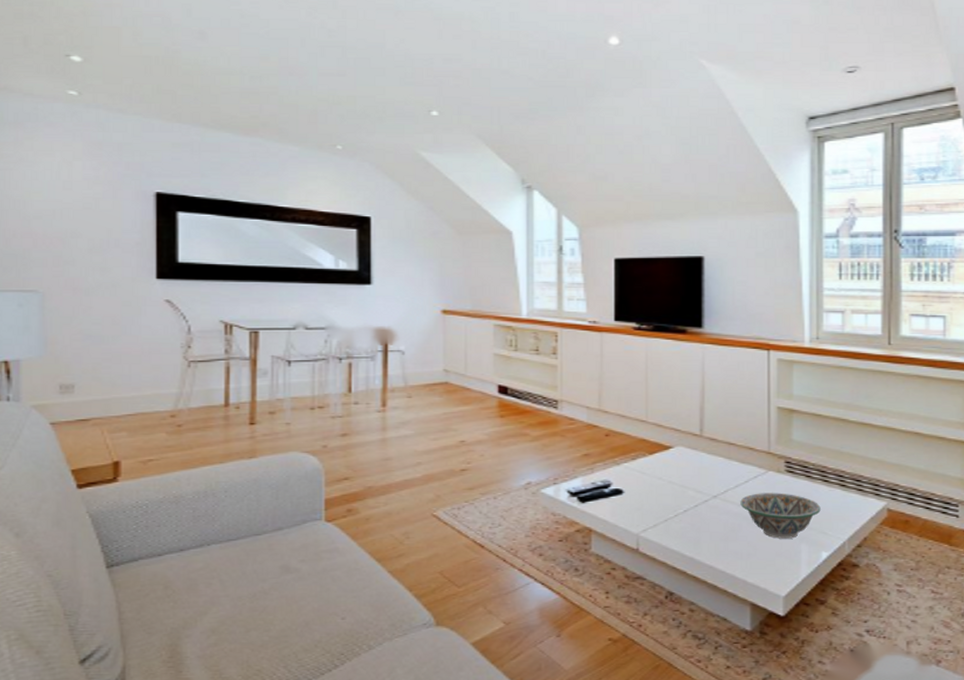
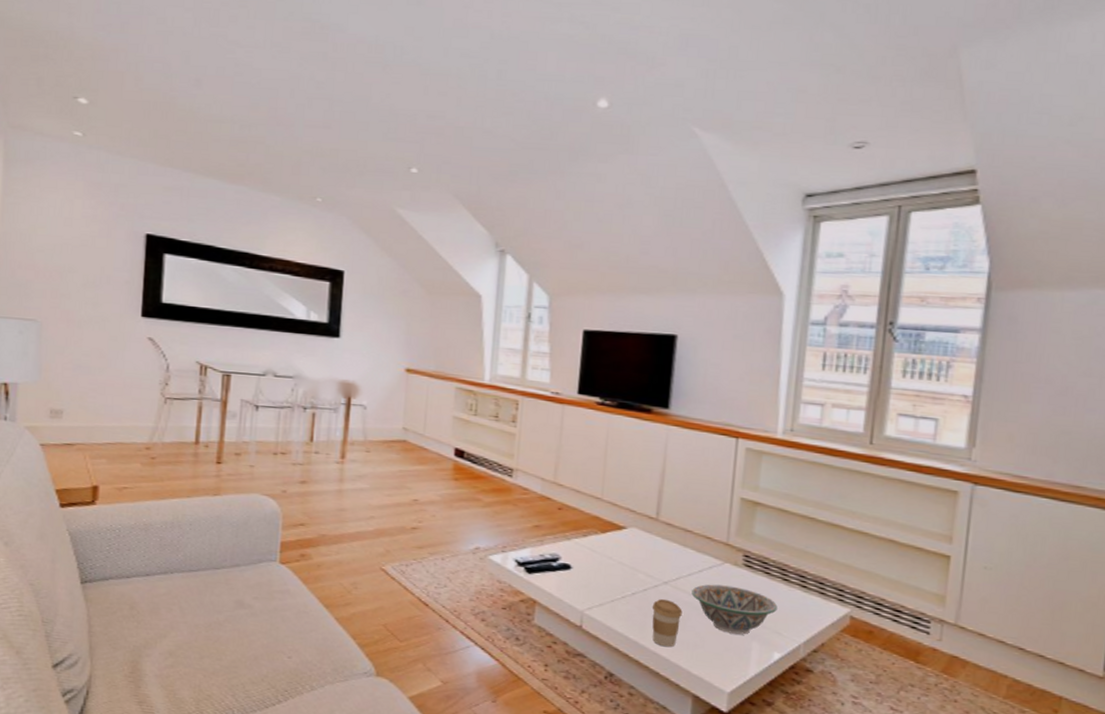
coffee cup: none [704,512,733,560] -> present [652,598,682,648]

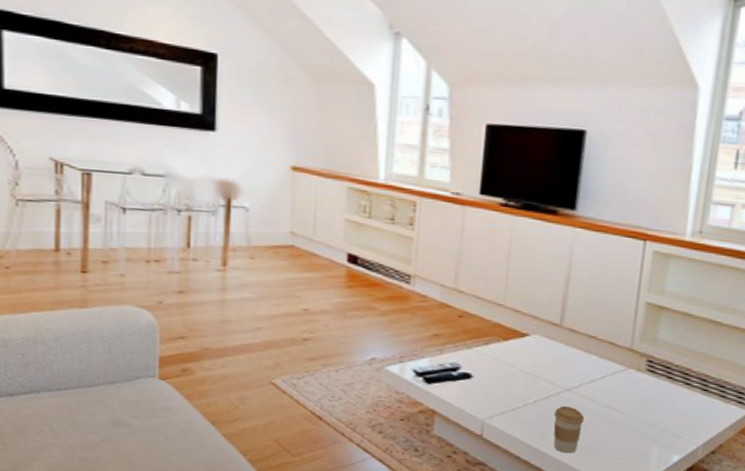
decorative bowl: present [691,584,778,635] -> none [594,390,679,439]

